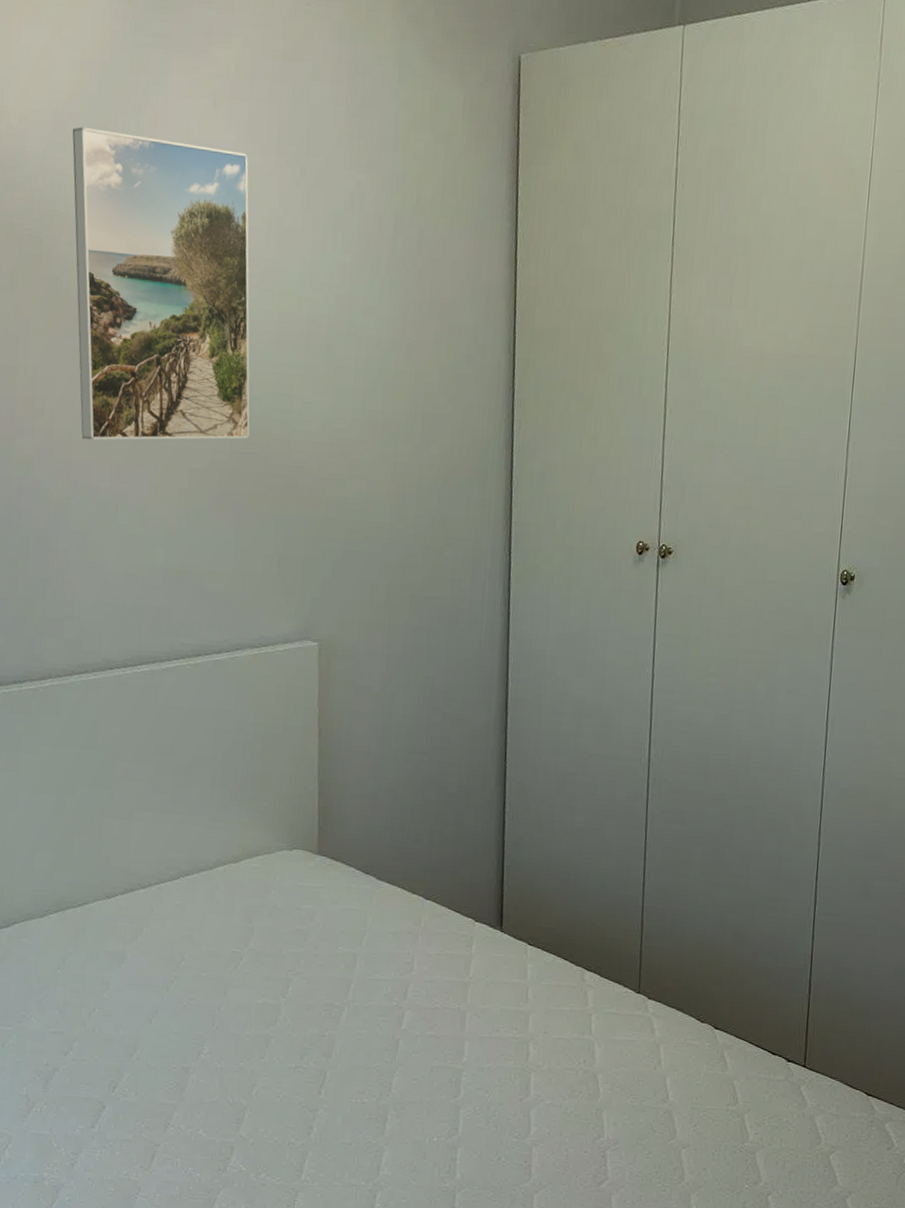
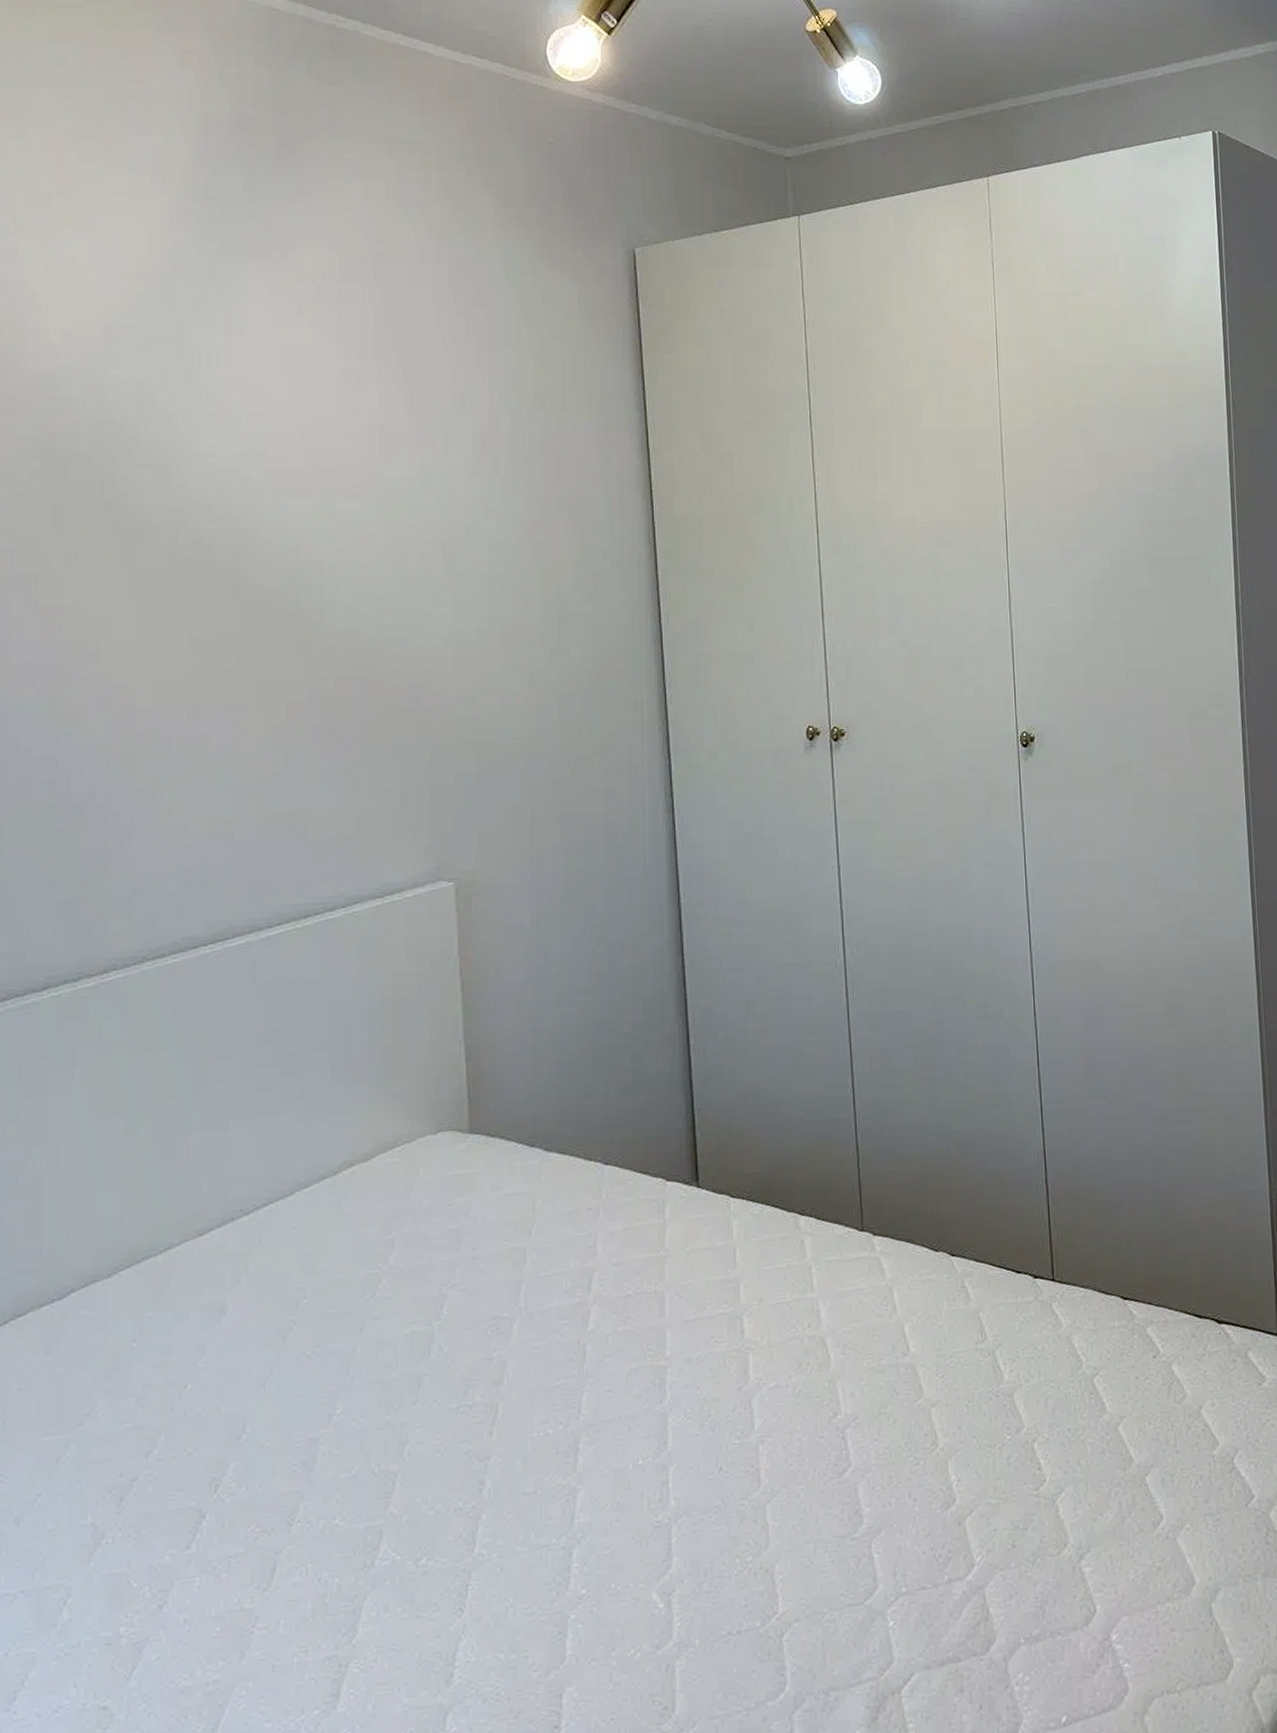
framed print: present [72,127,250,441] -> none [127,340,359,682]

